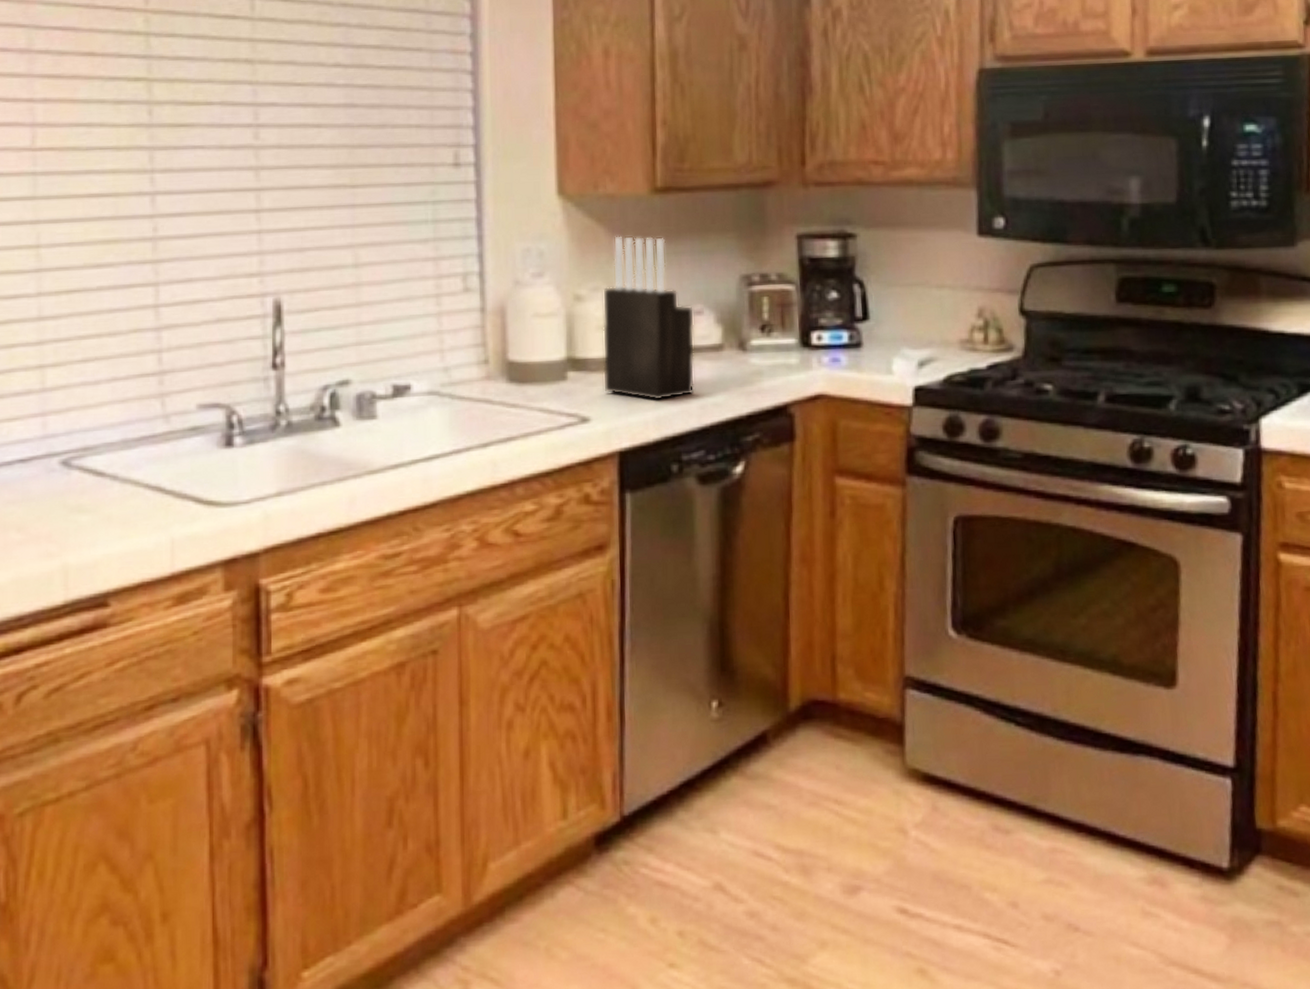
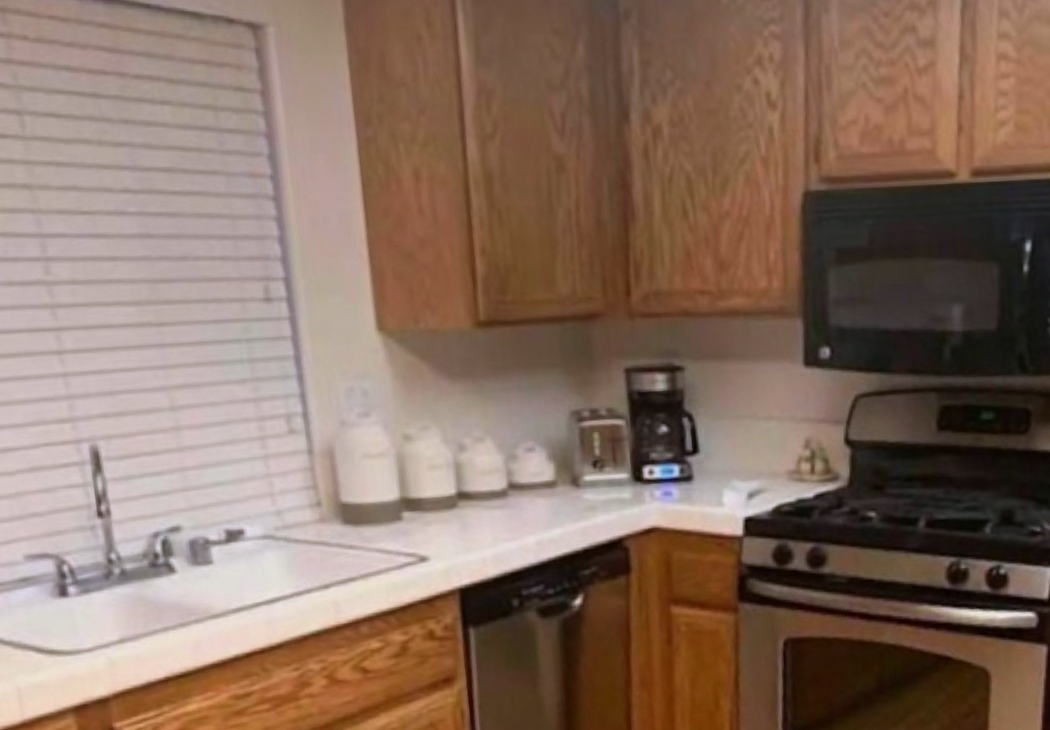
knife block: present [602,236,695,400] -> none [431,372,531,538]

